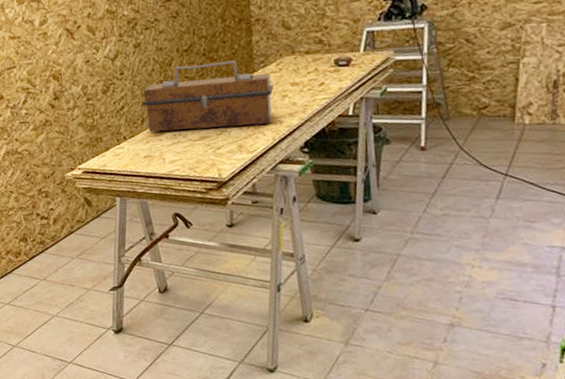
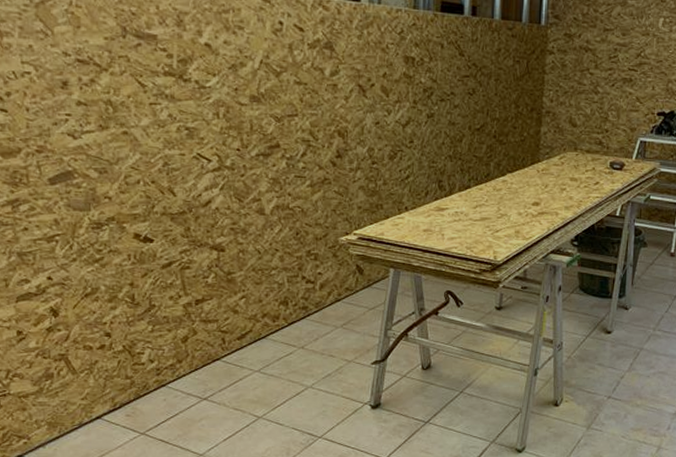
toolbox: present [141,60,274,132] -> none [428,143,555,214]

